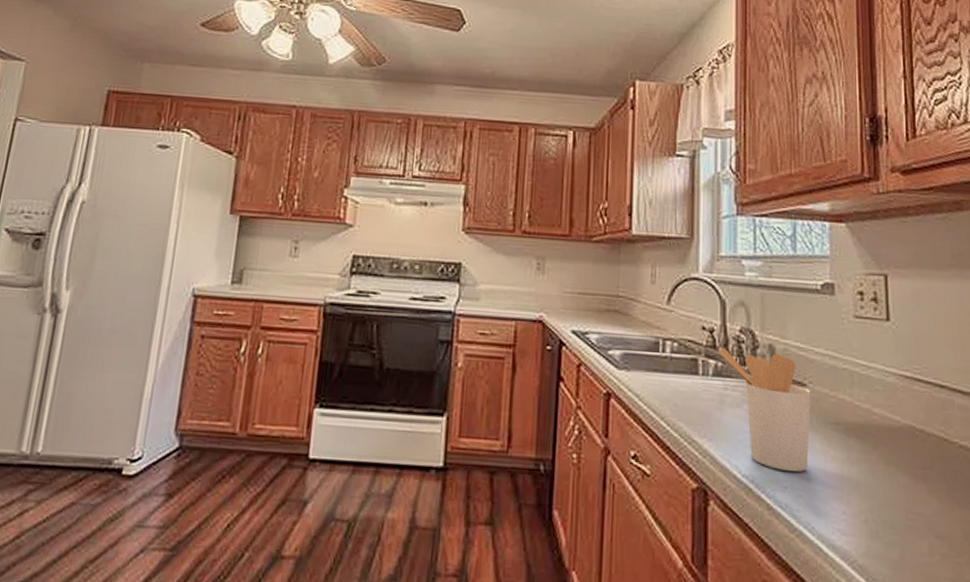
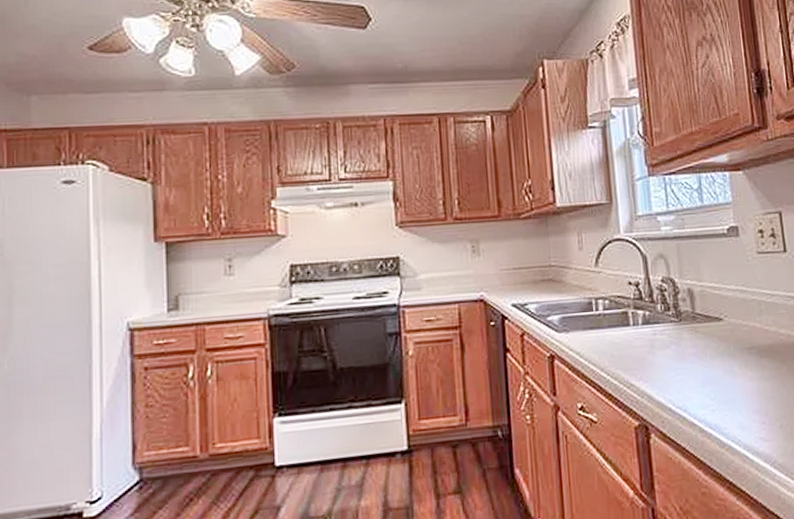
utensil holder: present [717,347,811,472] -> none [644,296,731,397]

